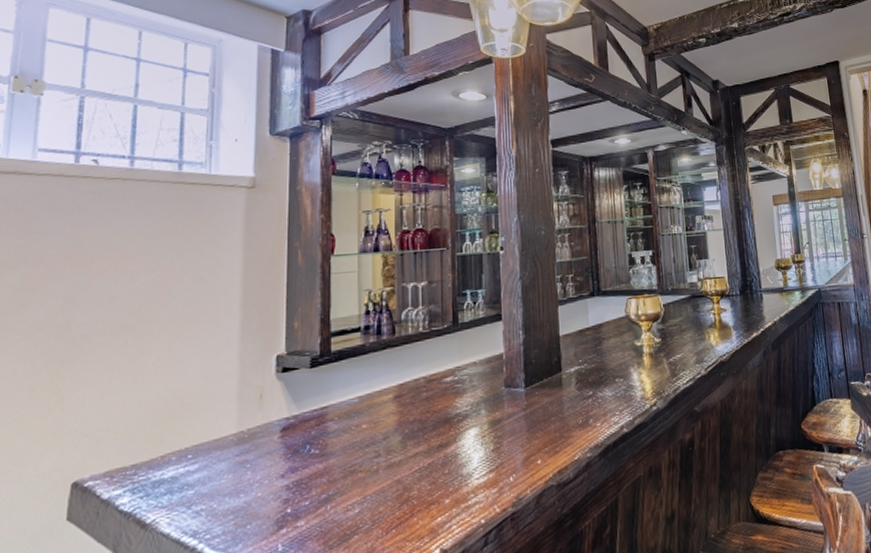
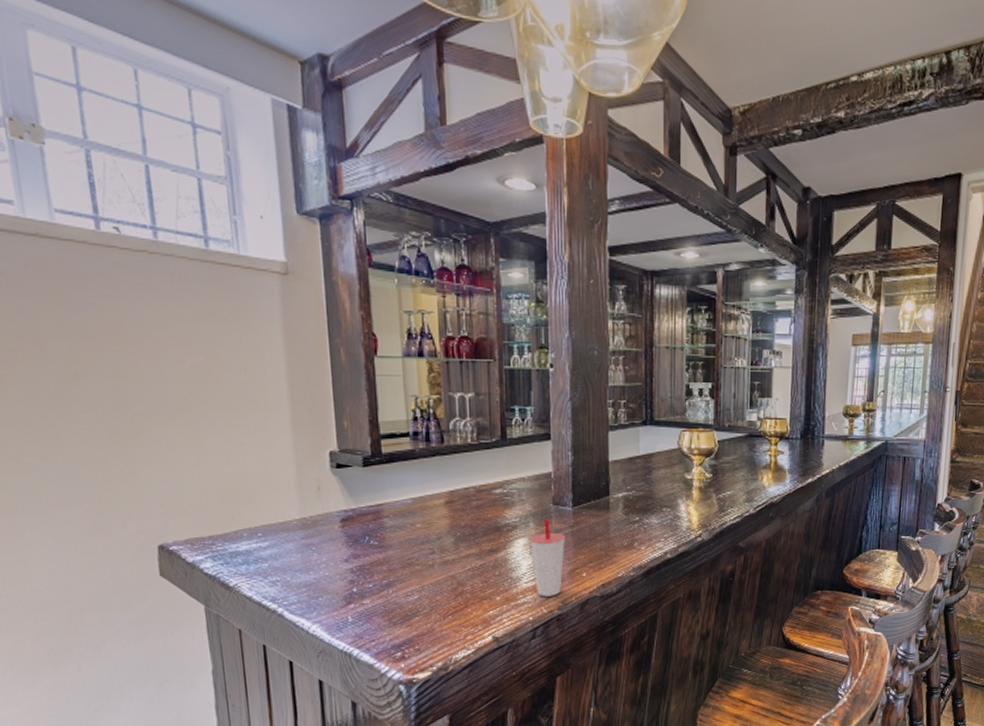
cup: none [481,403,519,493] -> present [530,518,566,597]

